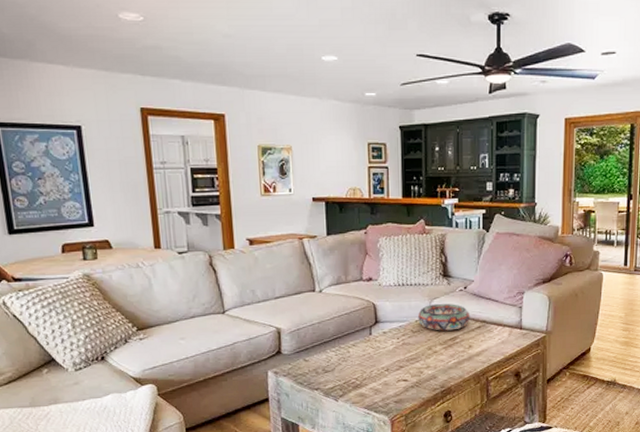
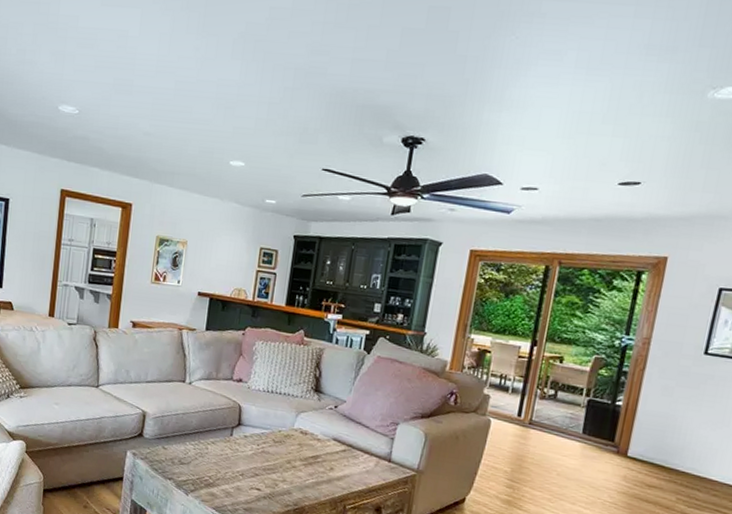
decorative bowl: present [418,303,471,331] -> none [281,417,337,449]

